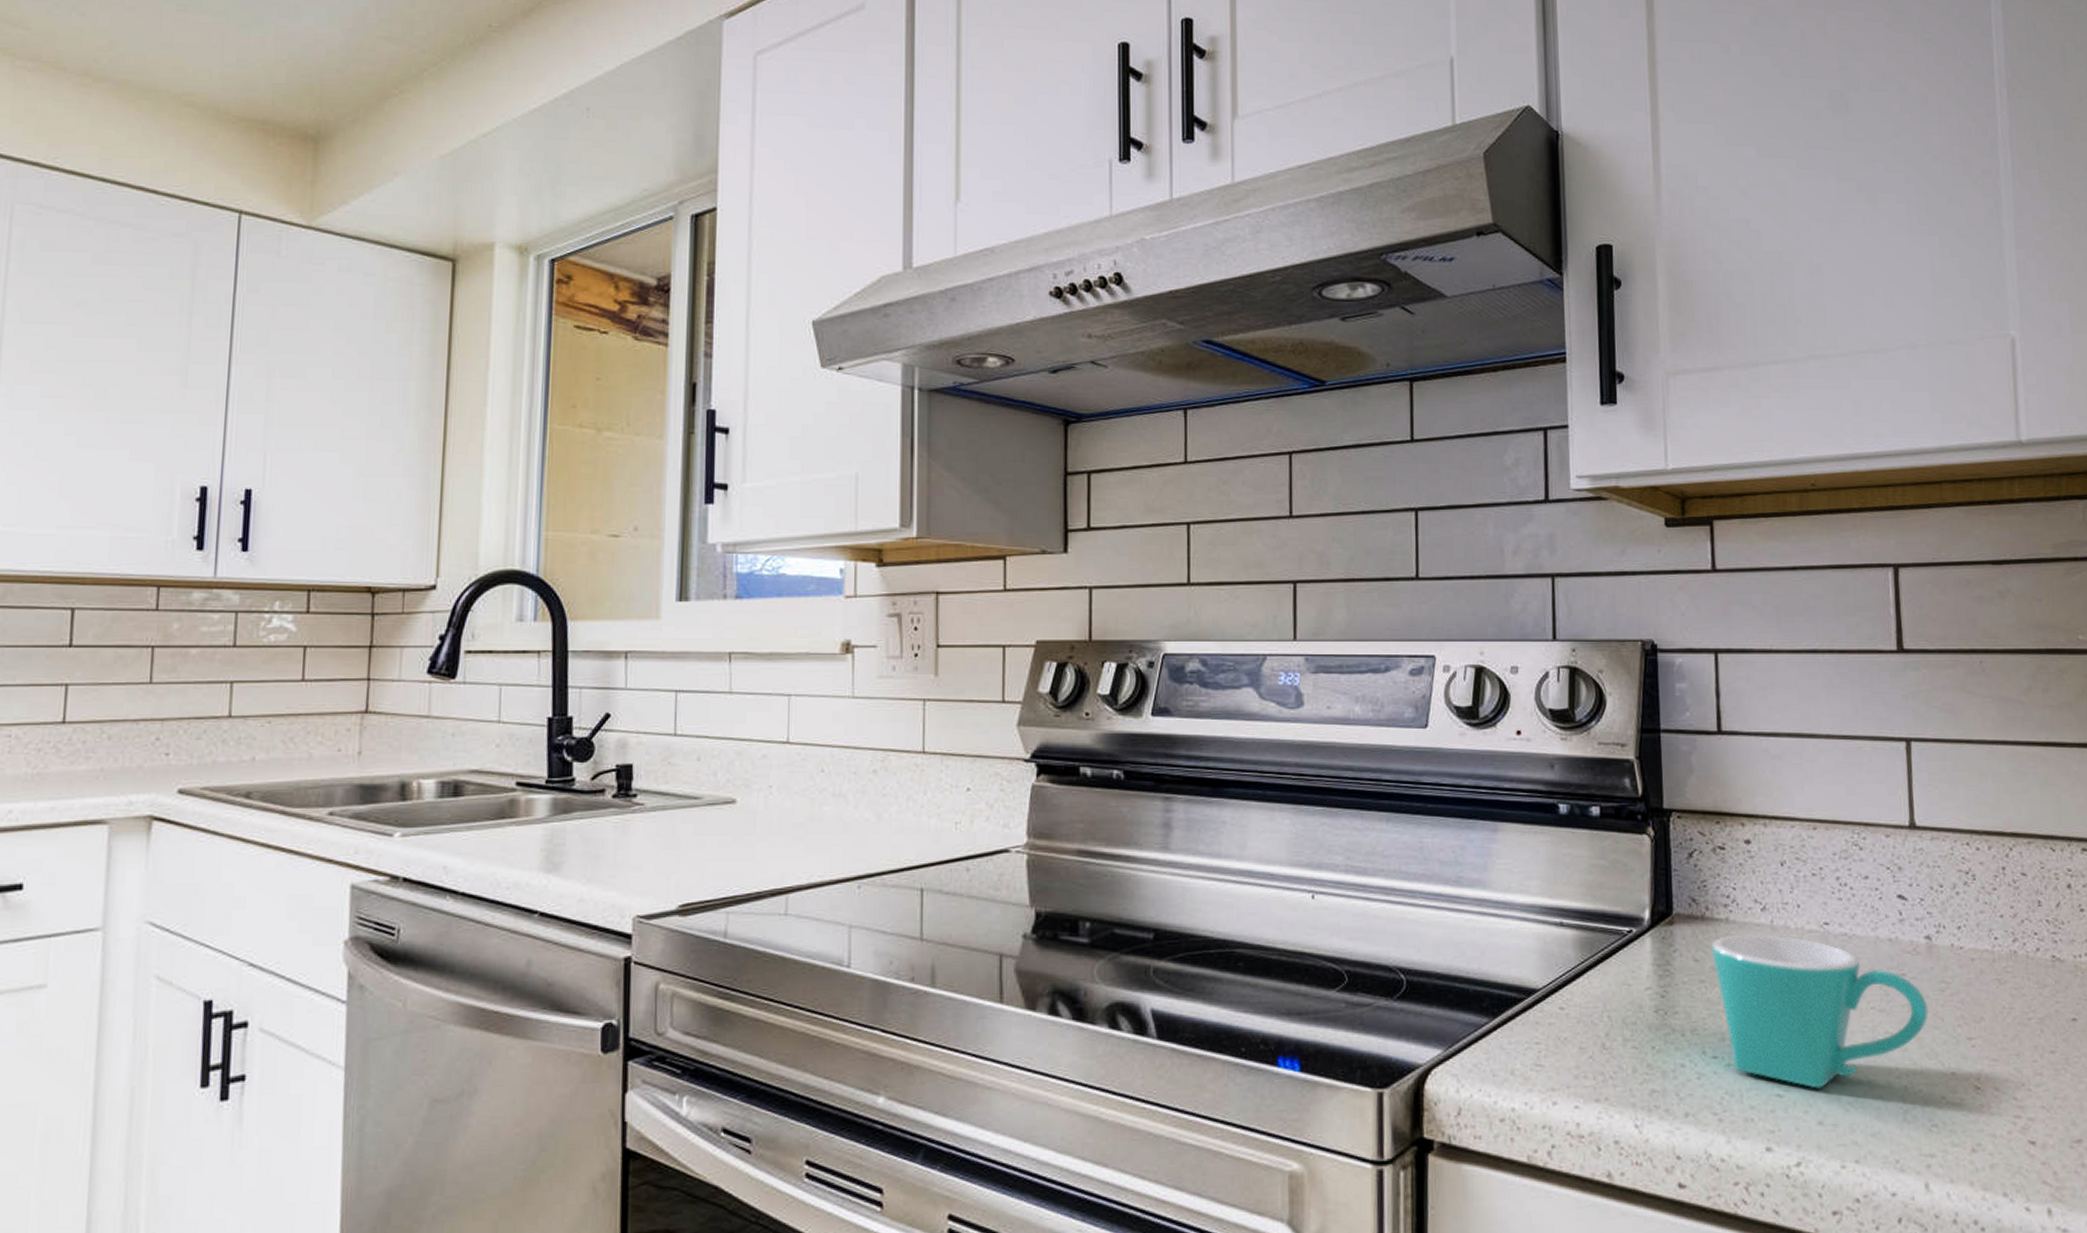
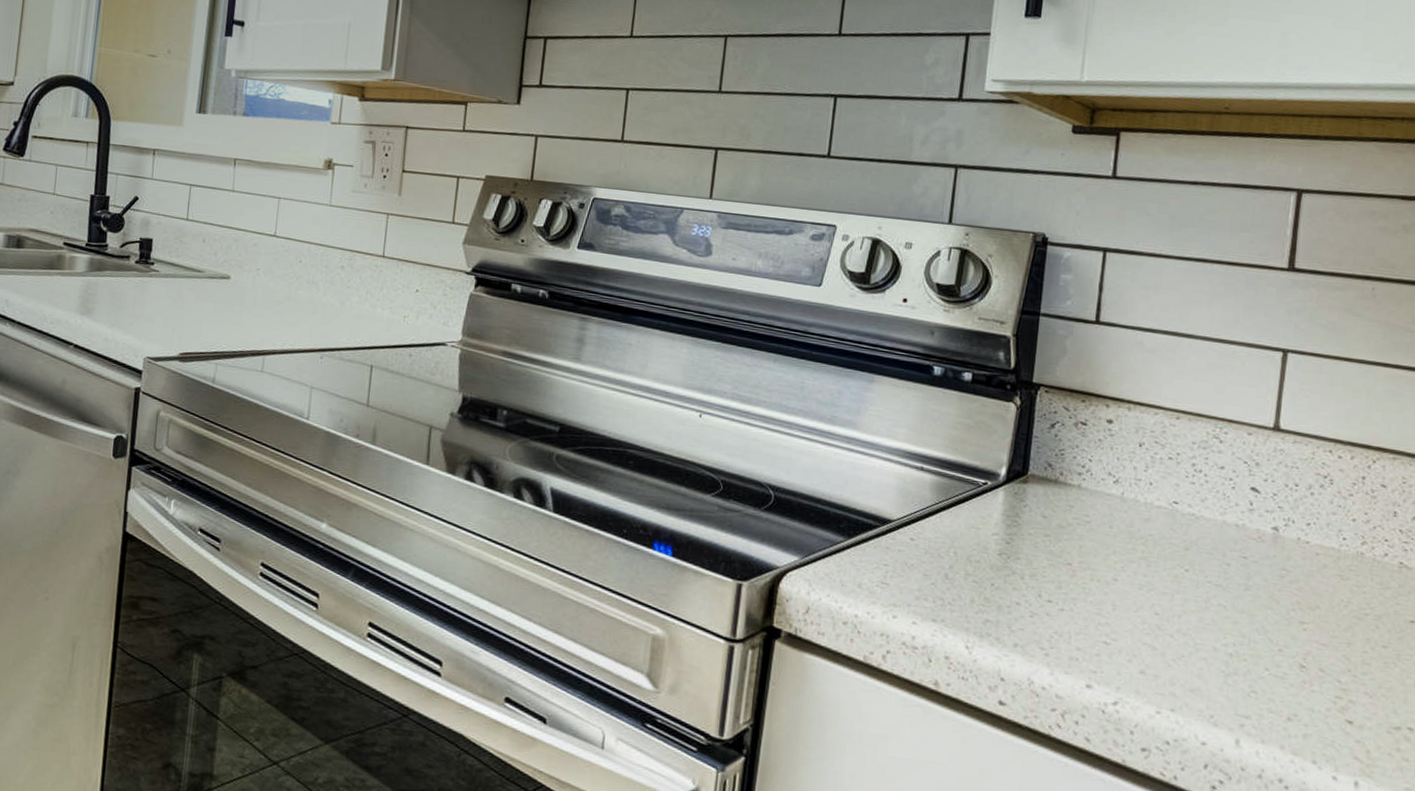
mug: present [1711,934,1928,1089] -> none [1060,499,1265,643]

